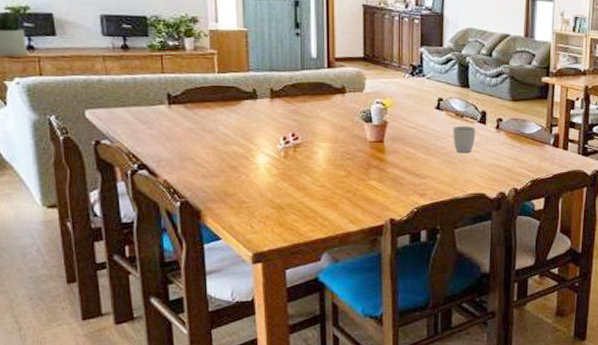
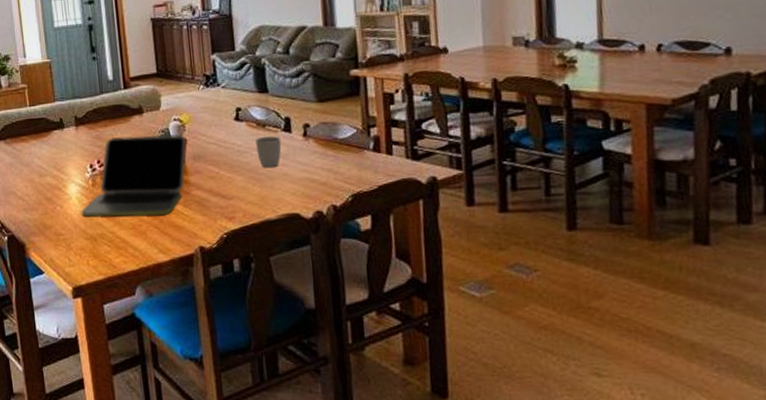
laptop: none [270,112,387,189] -> present [82,134,187,217]

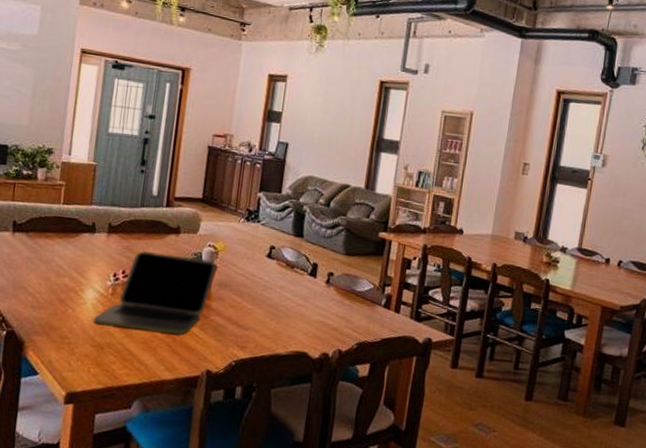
cup: present [255,136,282,168] -> none [280,276,306,307]

